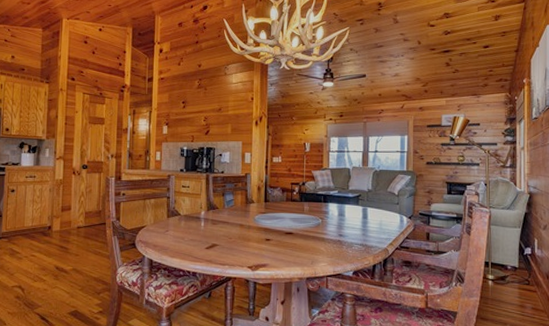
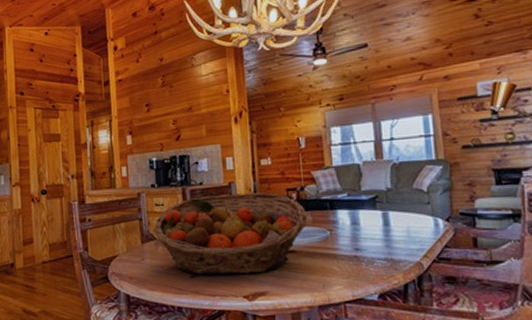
fruit basket: none [178,183,306,249] -> present [153,192,308,276]

